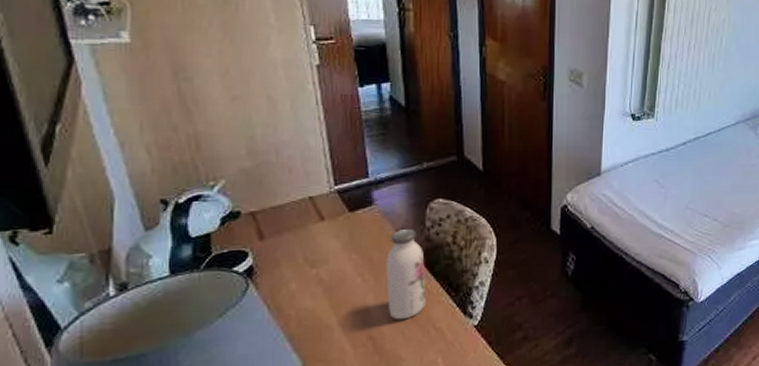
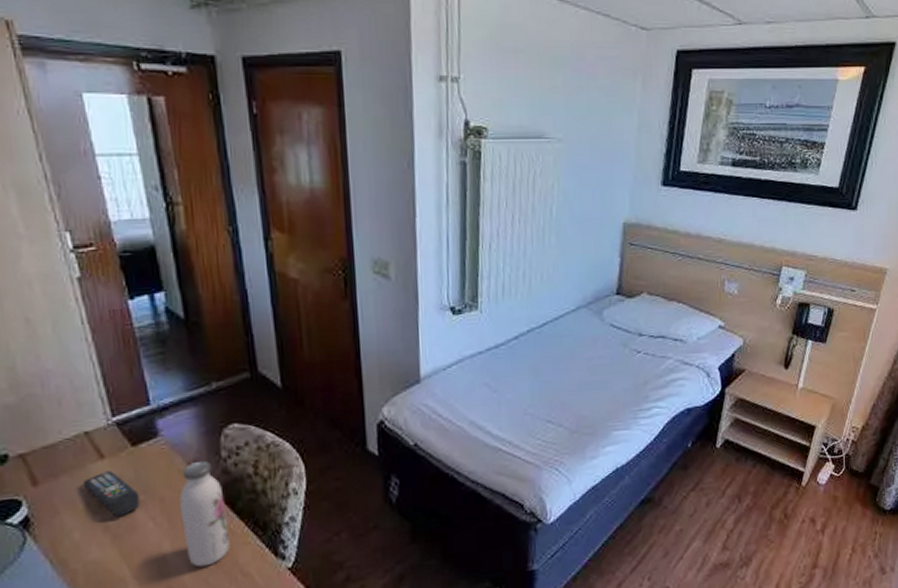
remote control: none [303,232,352,272] -> present [82,471,140,518]

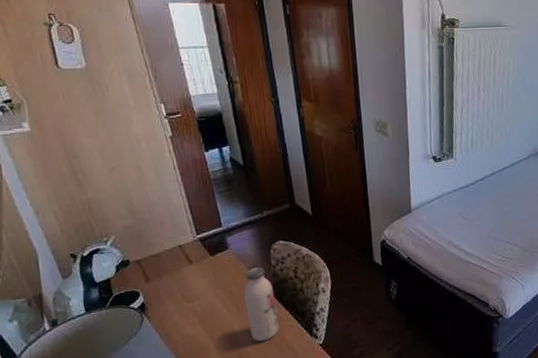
remote control: present [82,471,140,518] -> none [178,273,218,306]

